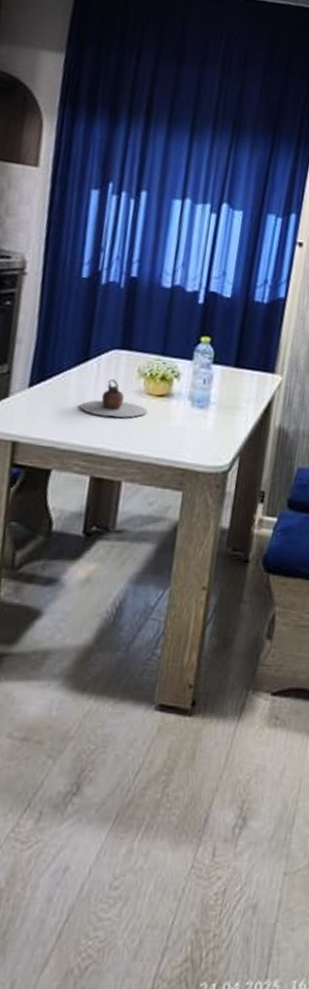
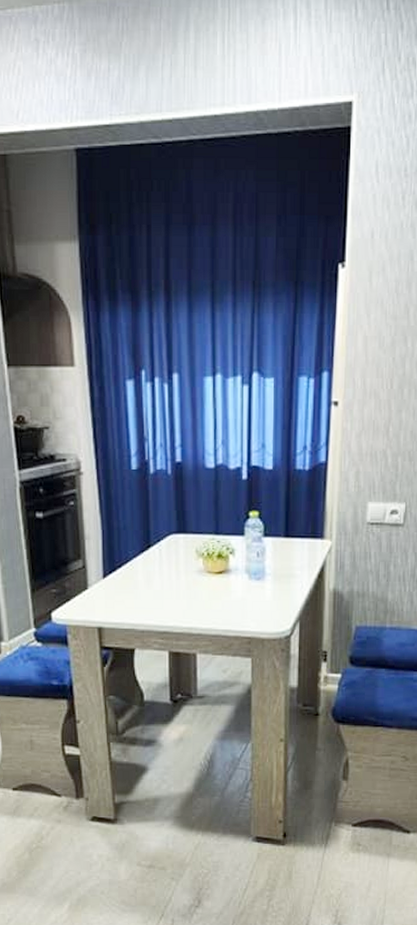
teapot: present [80,378,148,418] -> none [150,562,210,597]

